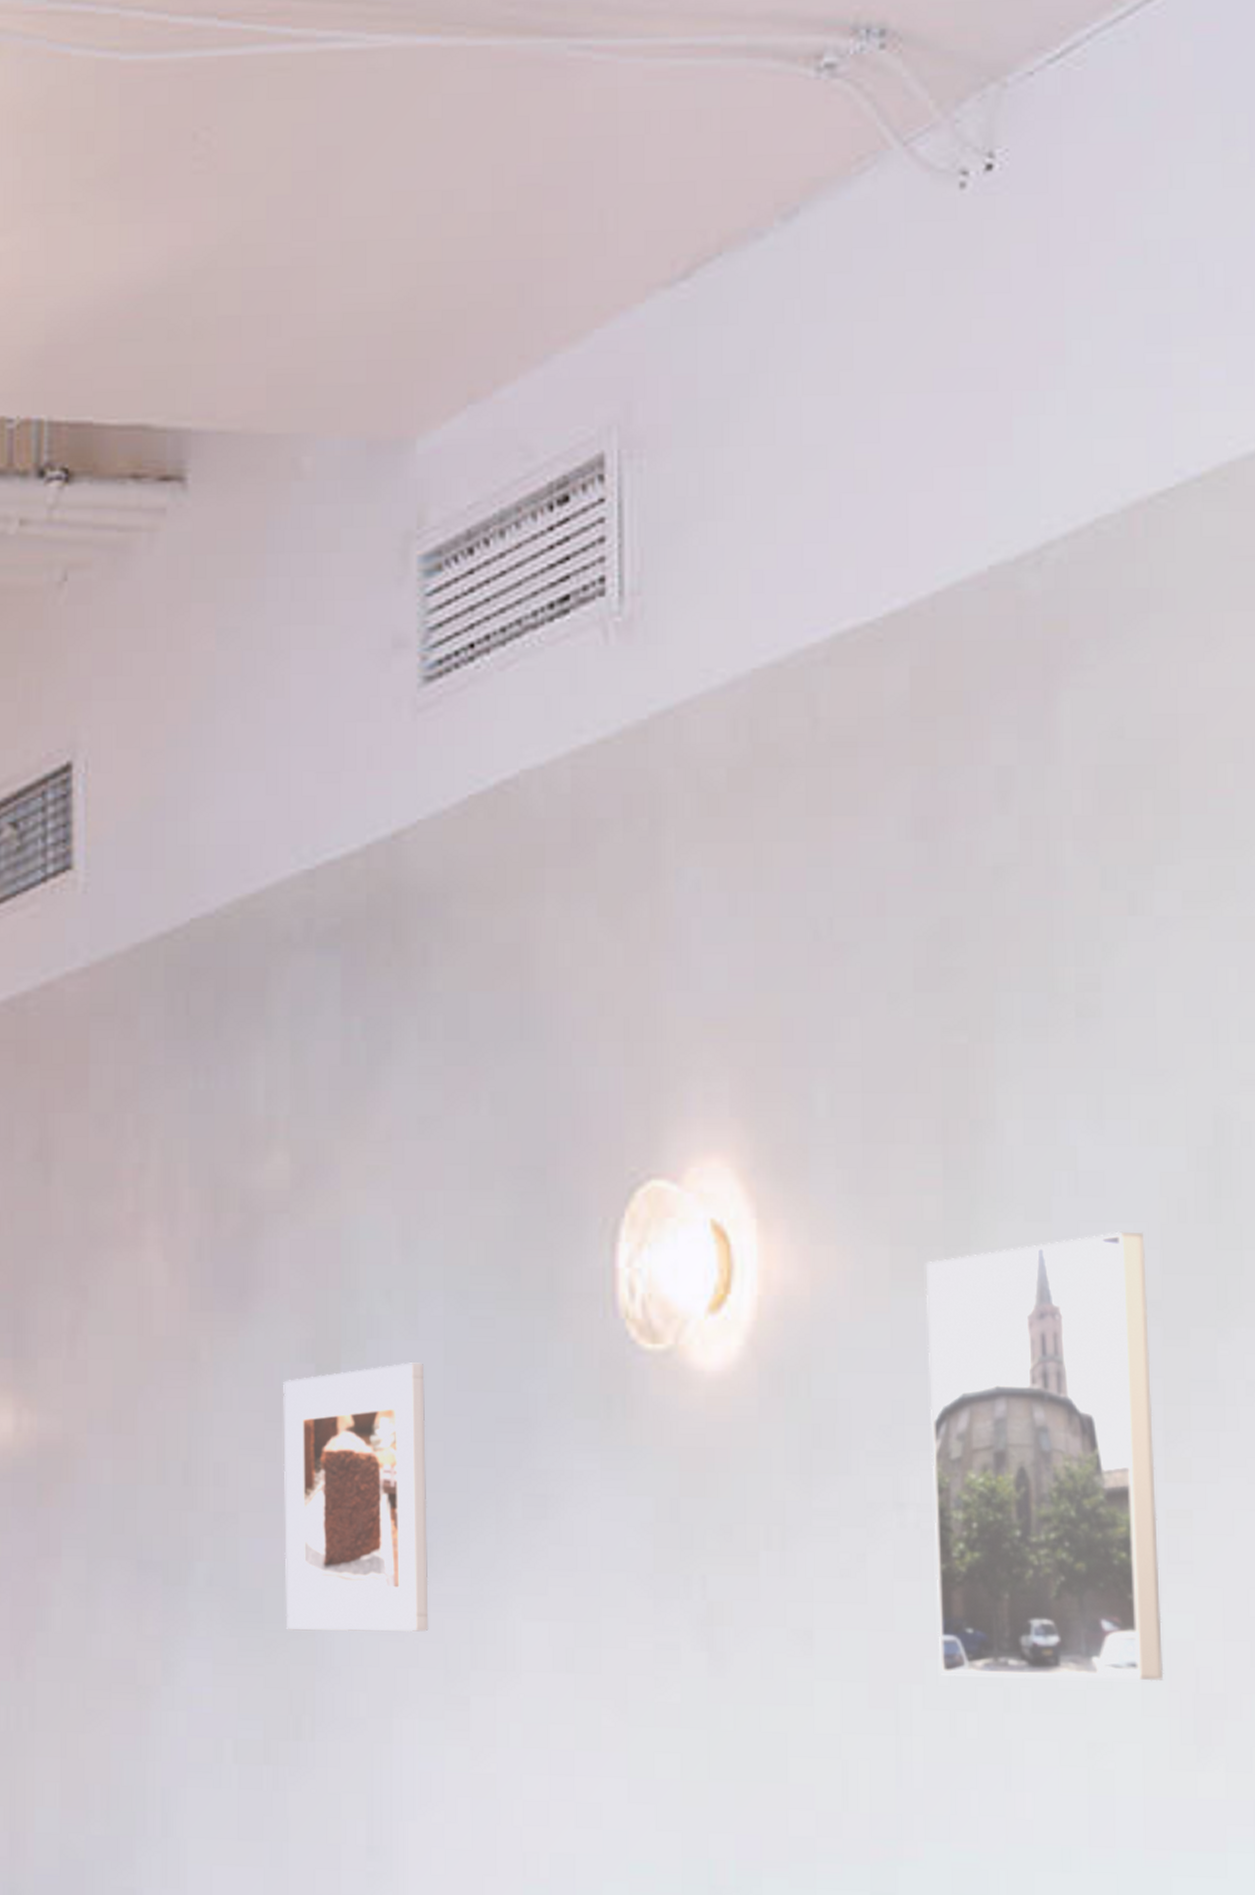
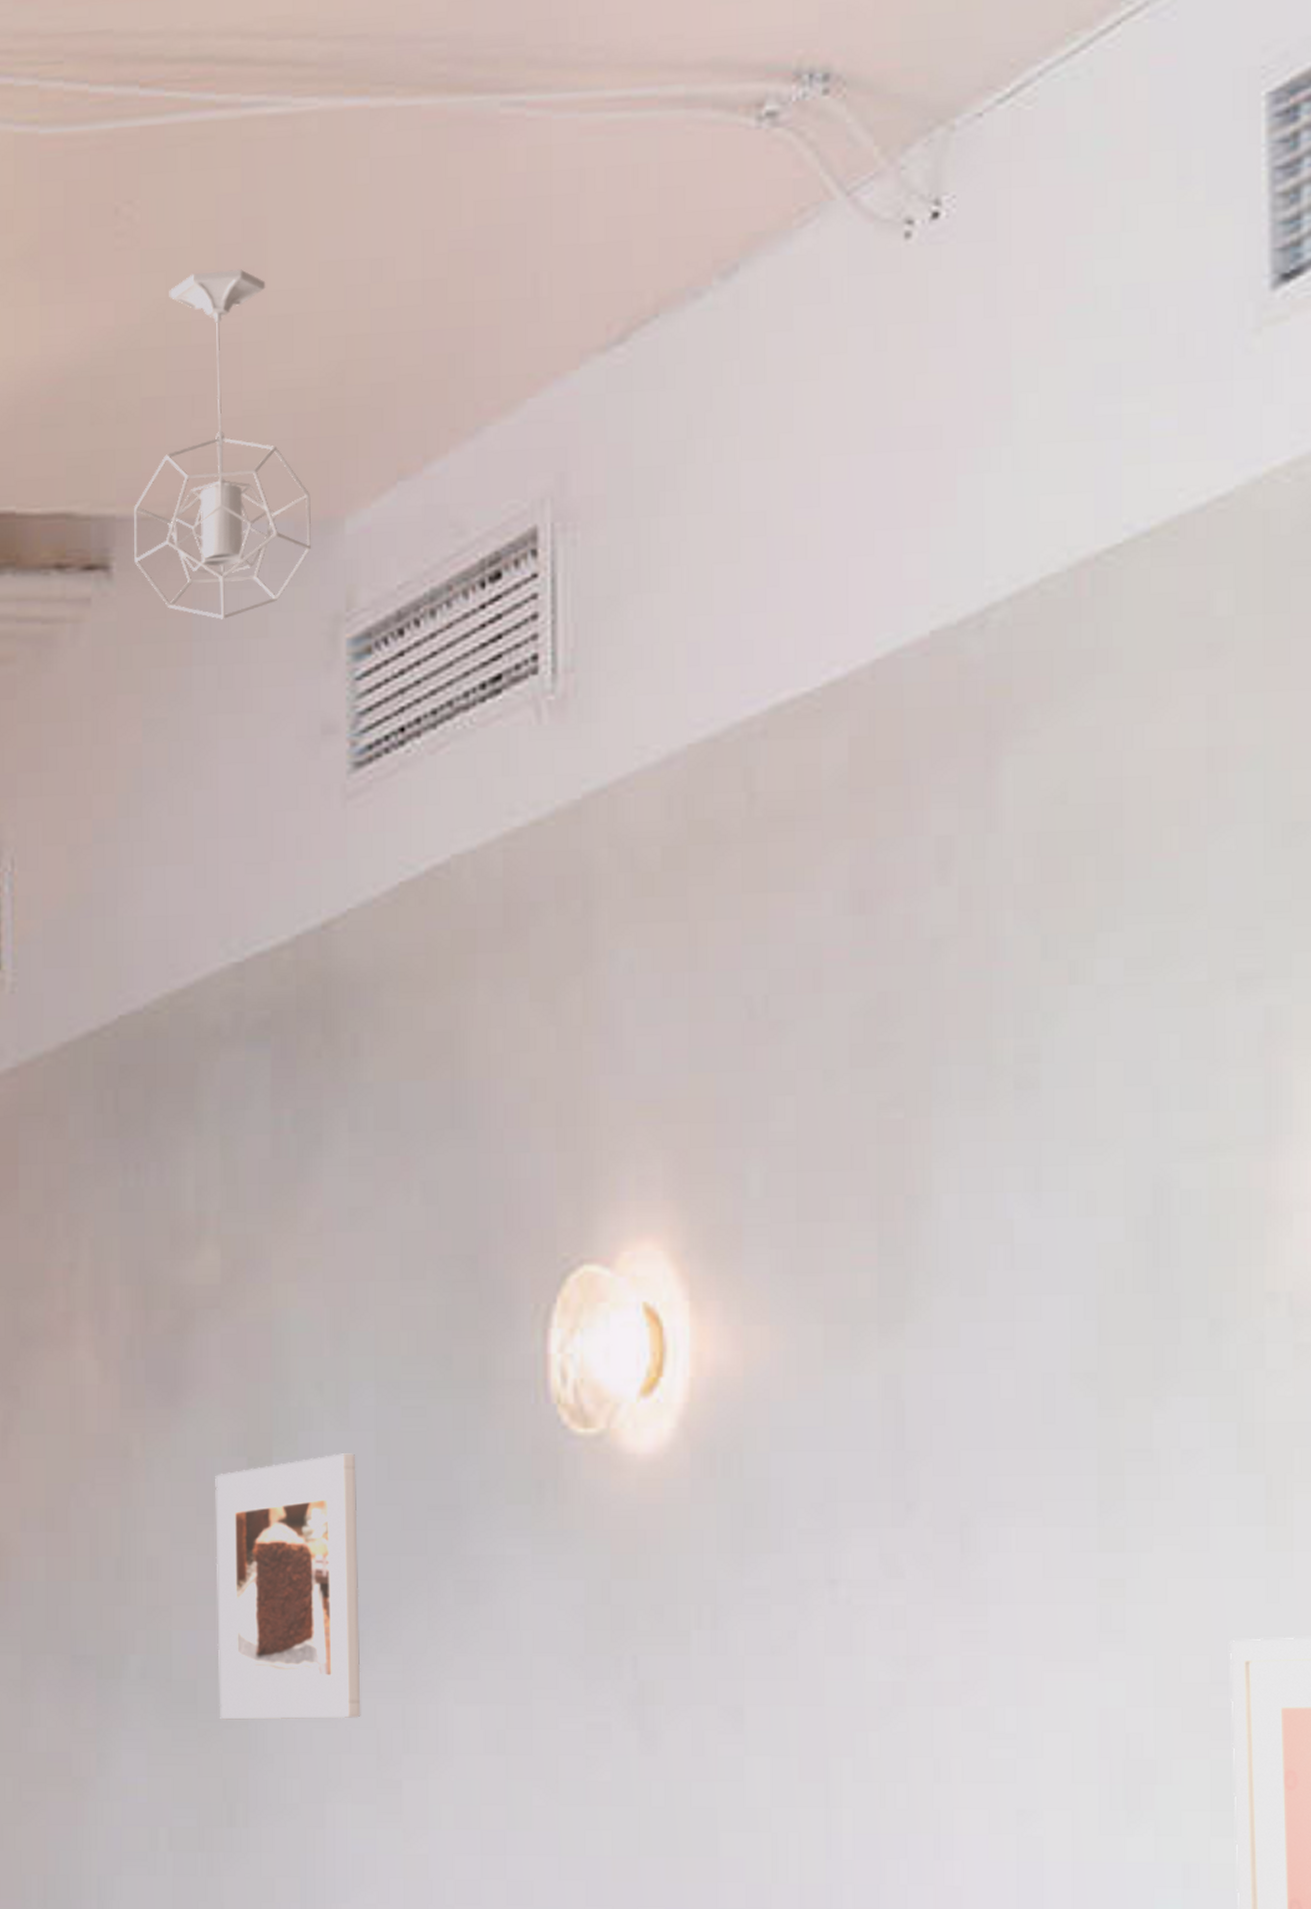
pendant light: none [209,196,384,533] -> present [134,269,312,619]
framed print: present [925,1231,1164,1682] -> none [859,1303,1094,1749]

